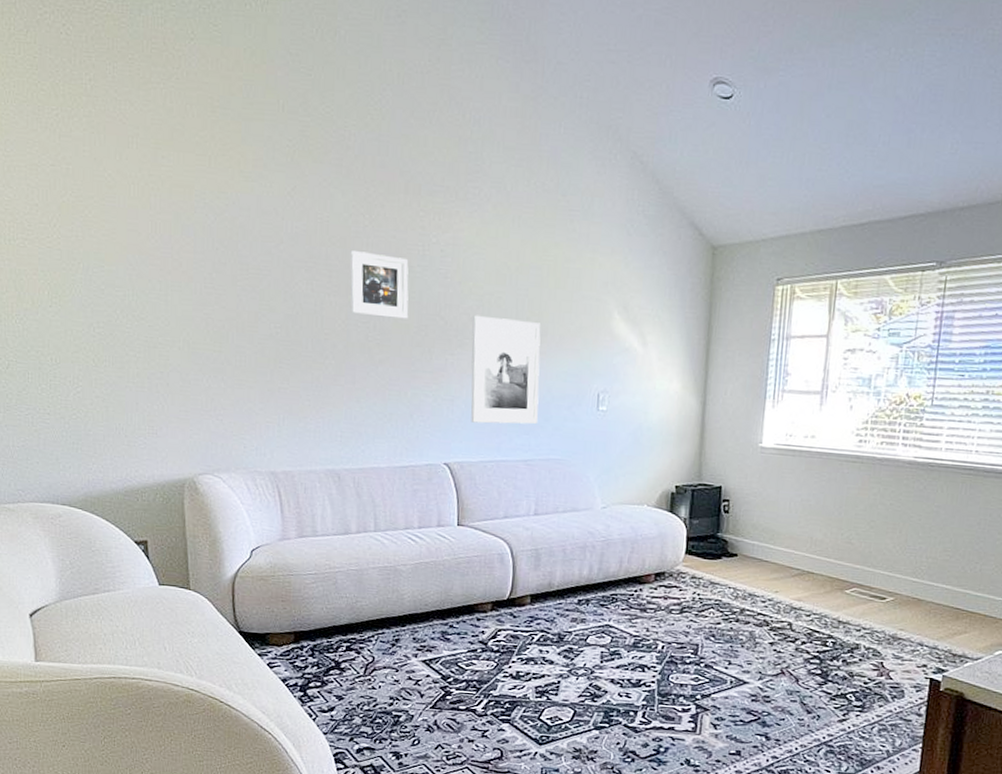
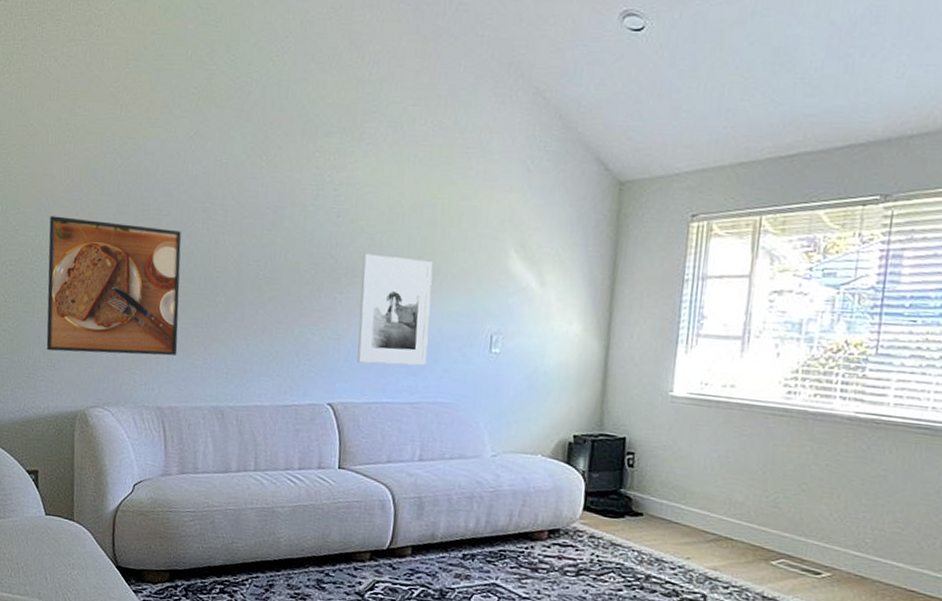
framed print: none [139,274,288,420] -> present [46,215,182,356]
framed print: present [349,249,409,319] -> none [243,190,302,258]

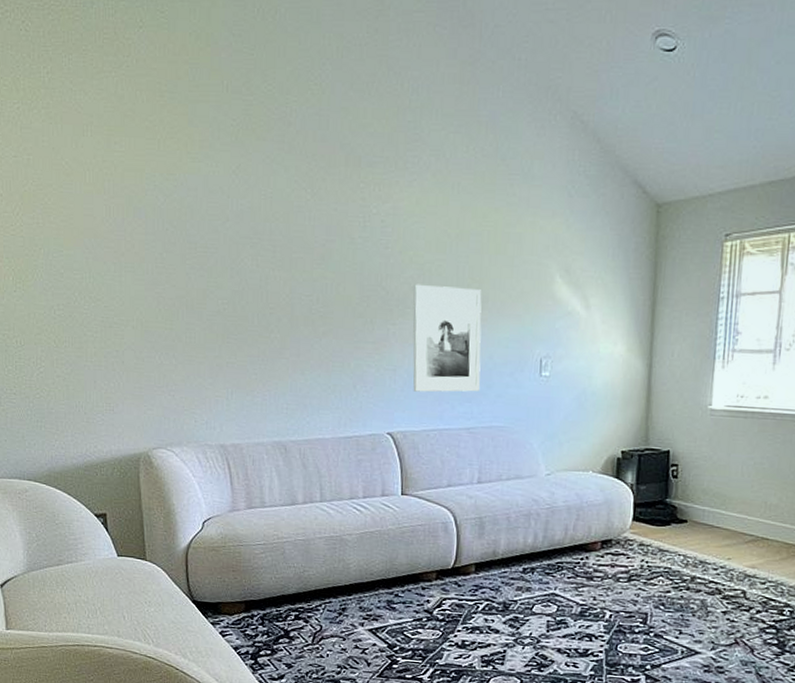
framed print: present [46,215,182,356] -> none [95,257,236,395]

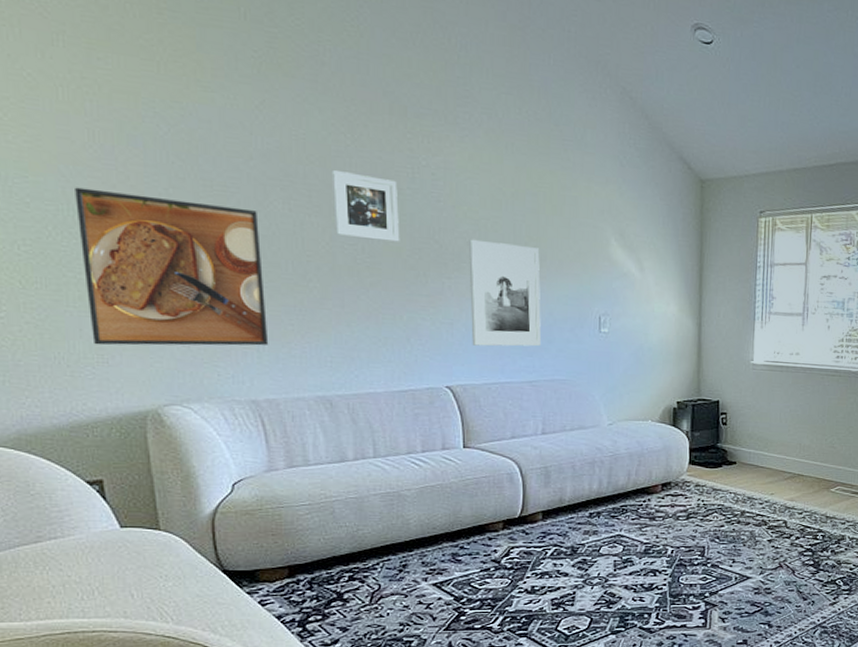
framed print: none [95,257,236,395] -> present [75,187,269,346]
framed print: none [293,224,351,291] -> present [331,169,400,242]

